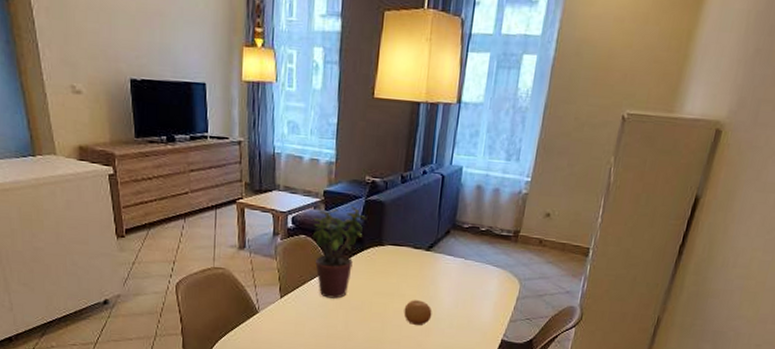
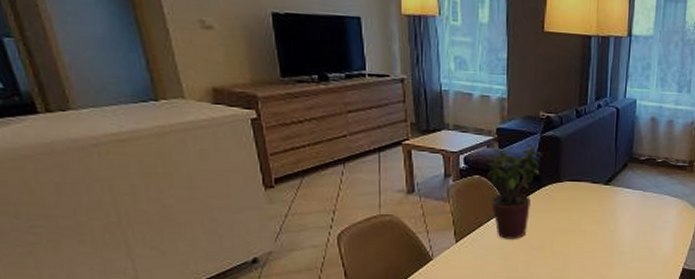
fruit: present [404,300,432,325] -> none [585,235,614,260]

